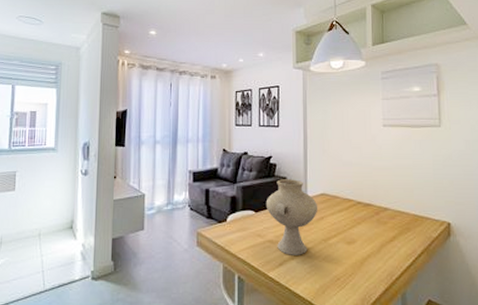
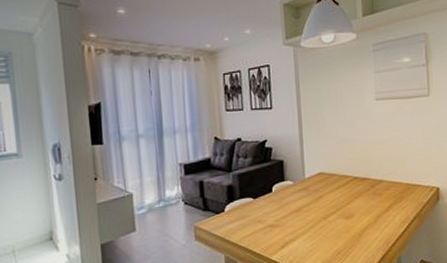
vase: present [266,179,318,255] -> none [263,161,317,237]

